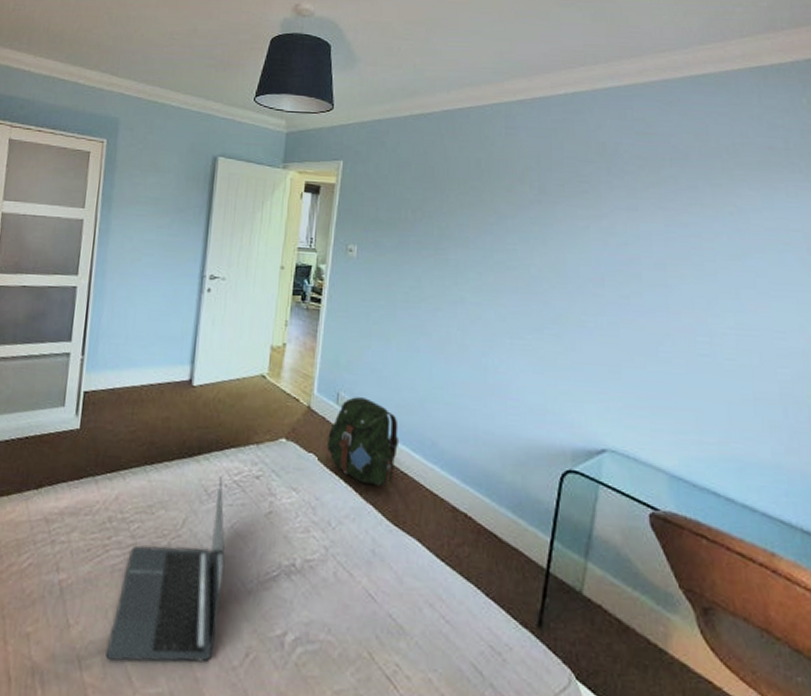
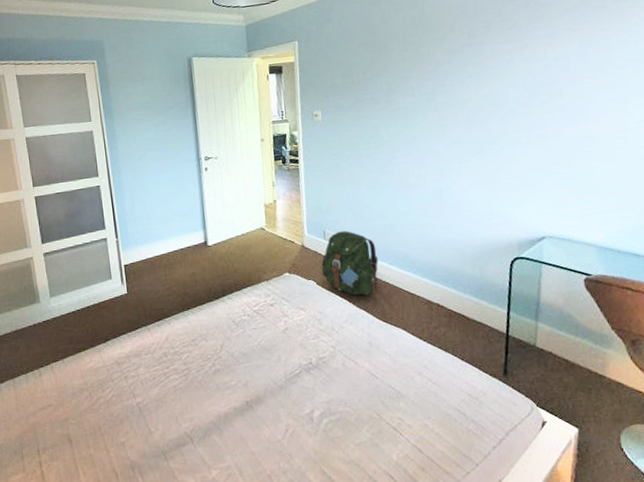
laptop: present [105,477,225,663] -> none [182,310,262,451]

